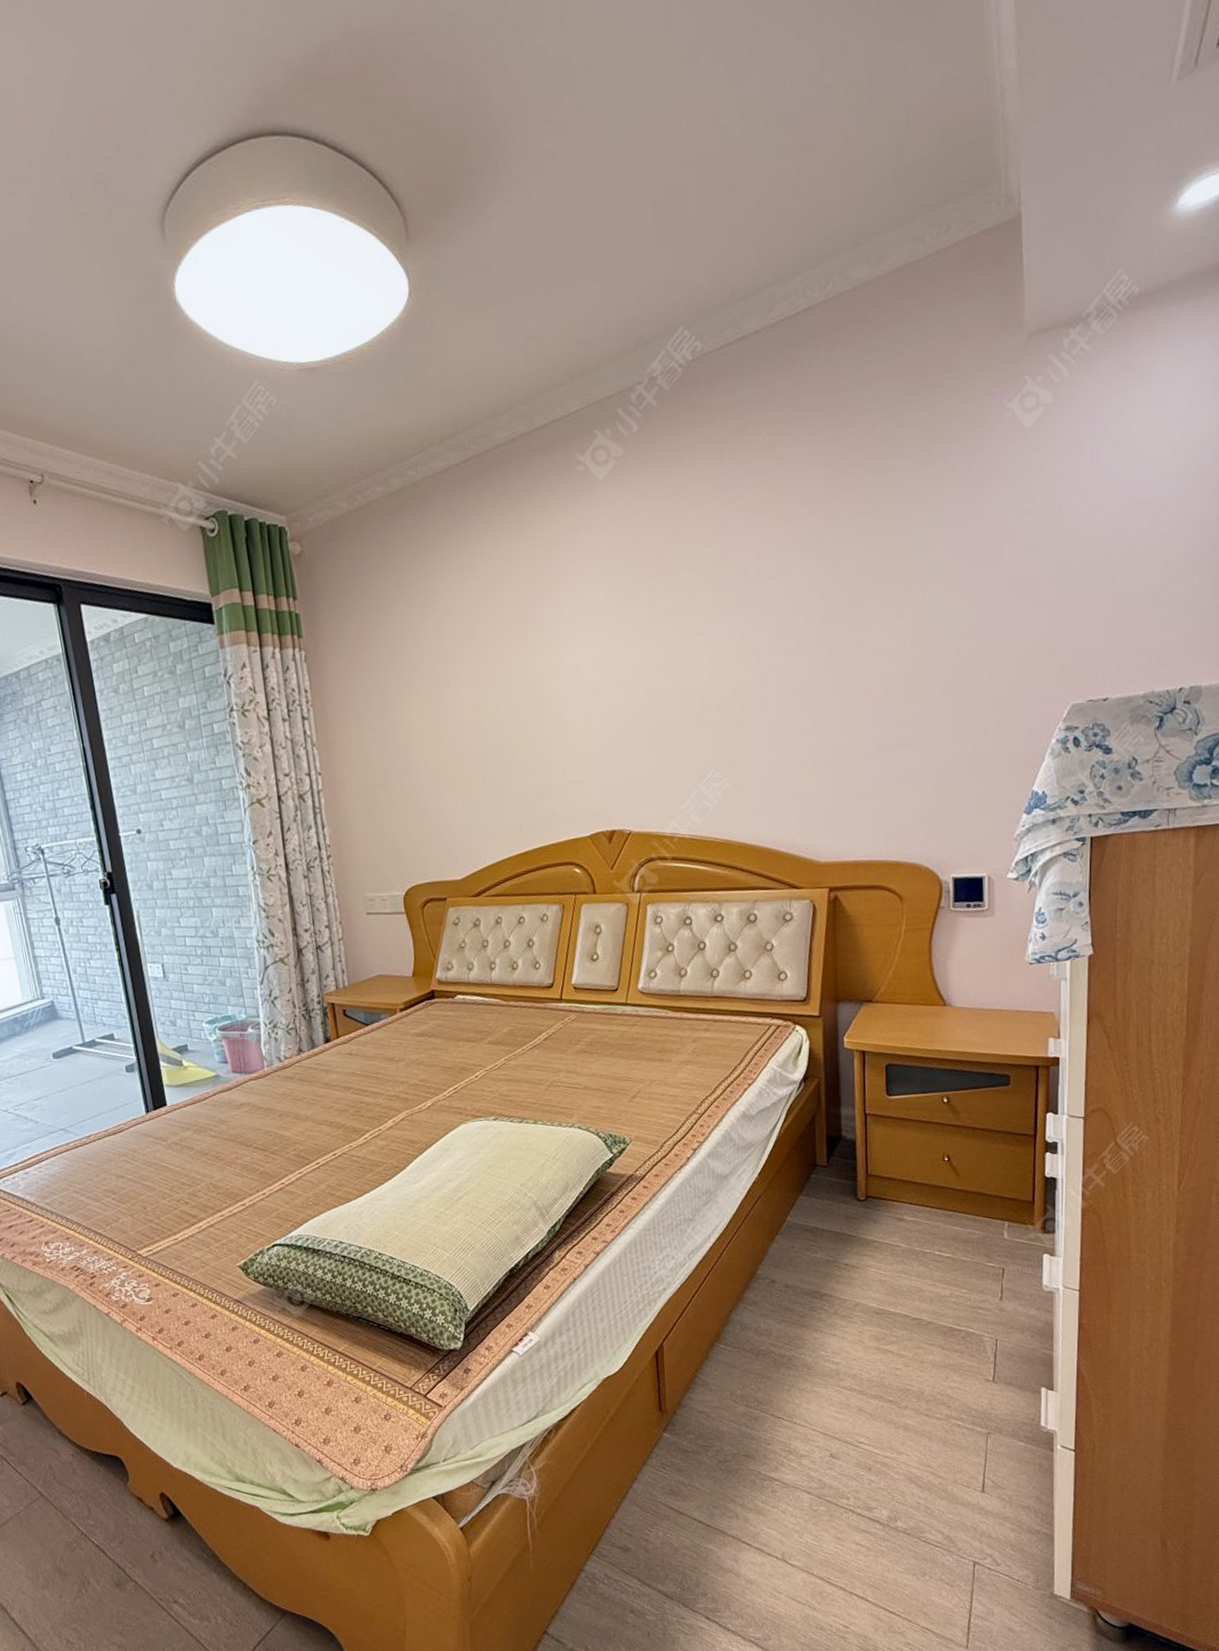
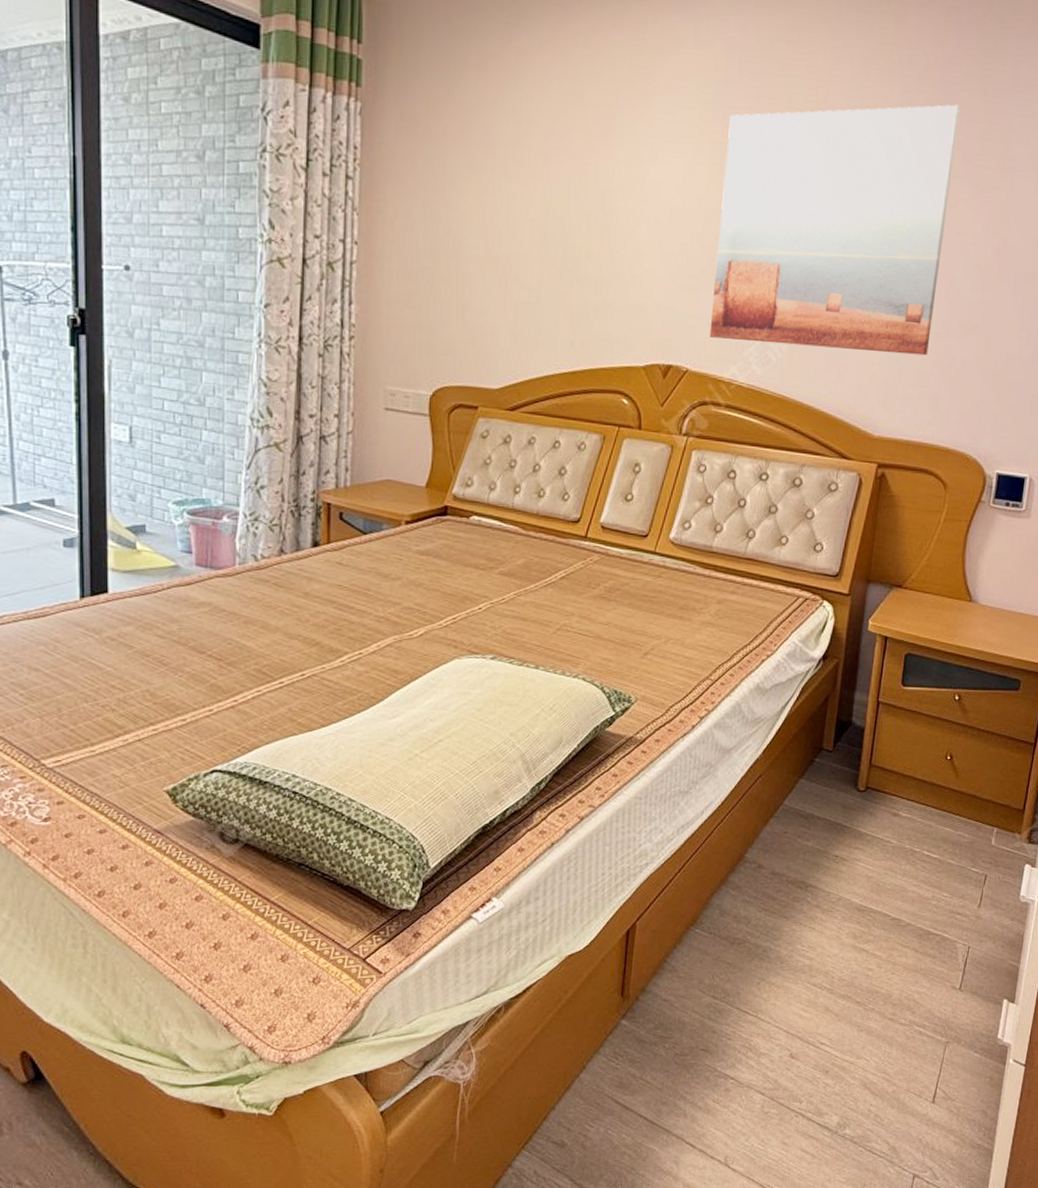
wall art: none [633,529,863,798] -> present [709,104,961,356]

